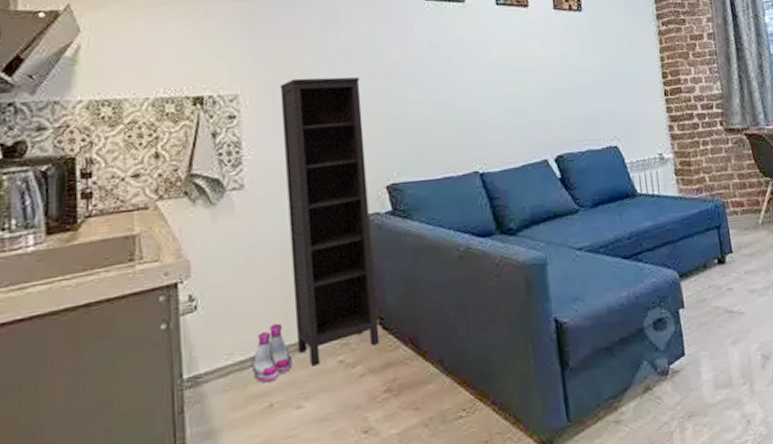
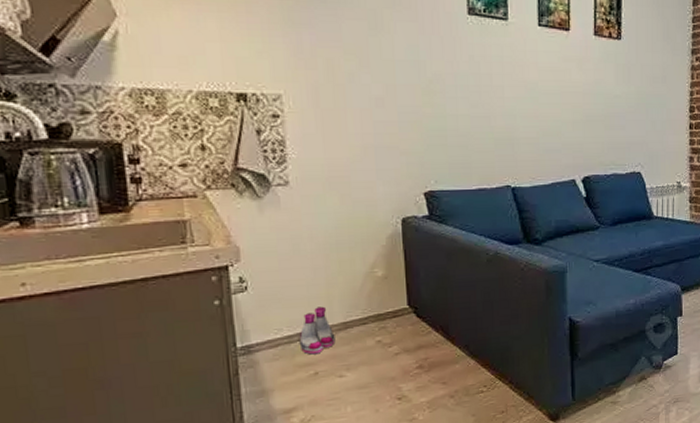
bookcase: present [280,77,380,366] -> none [322,83,414,344]

